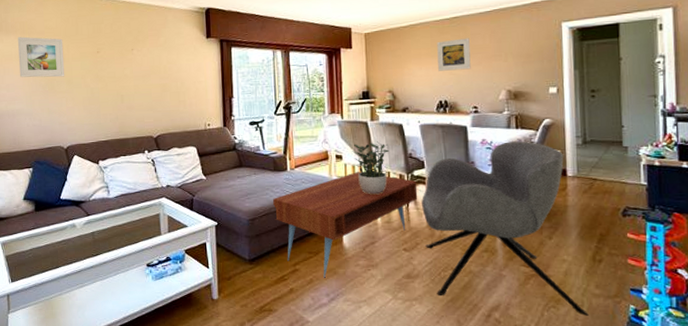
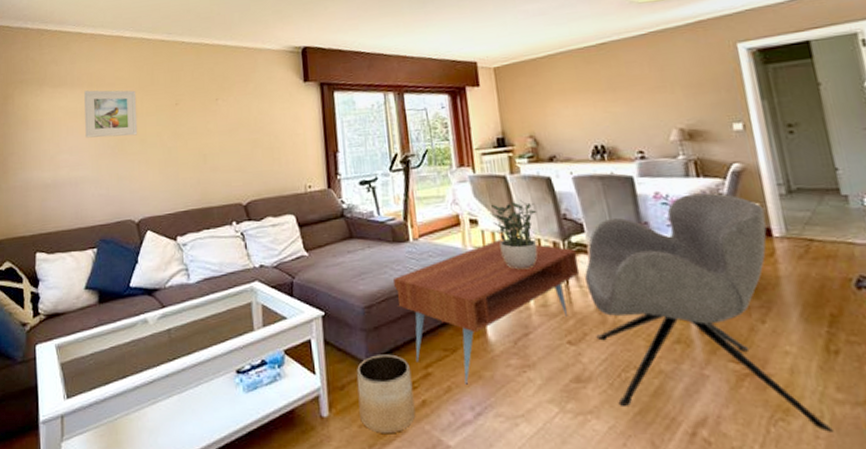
planter: none [240,255,285,312] -> present [356,354,416,435]
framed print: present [437,38,471,71] -> none [583,67,630,109]

